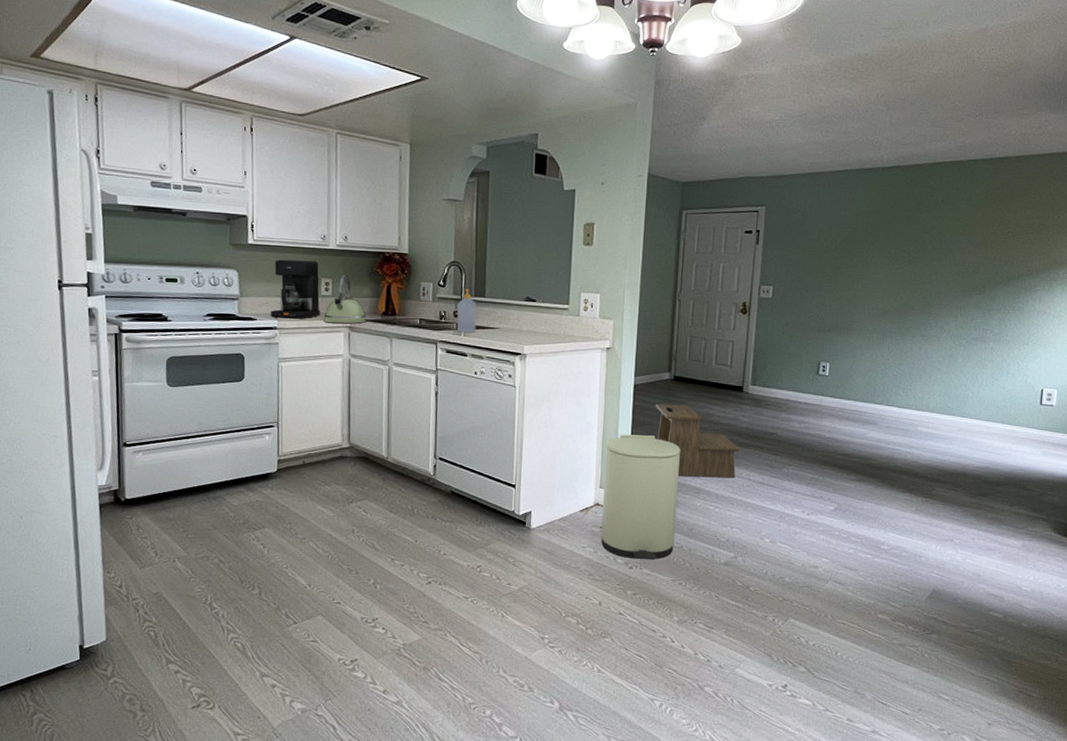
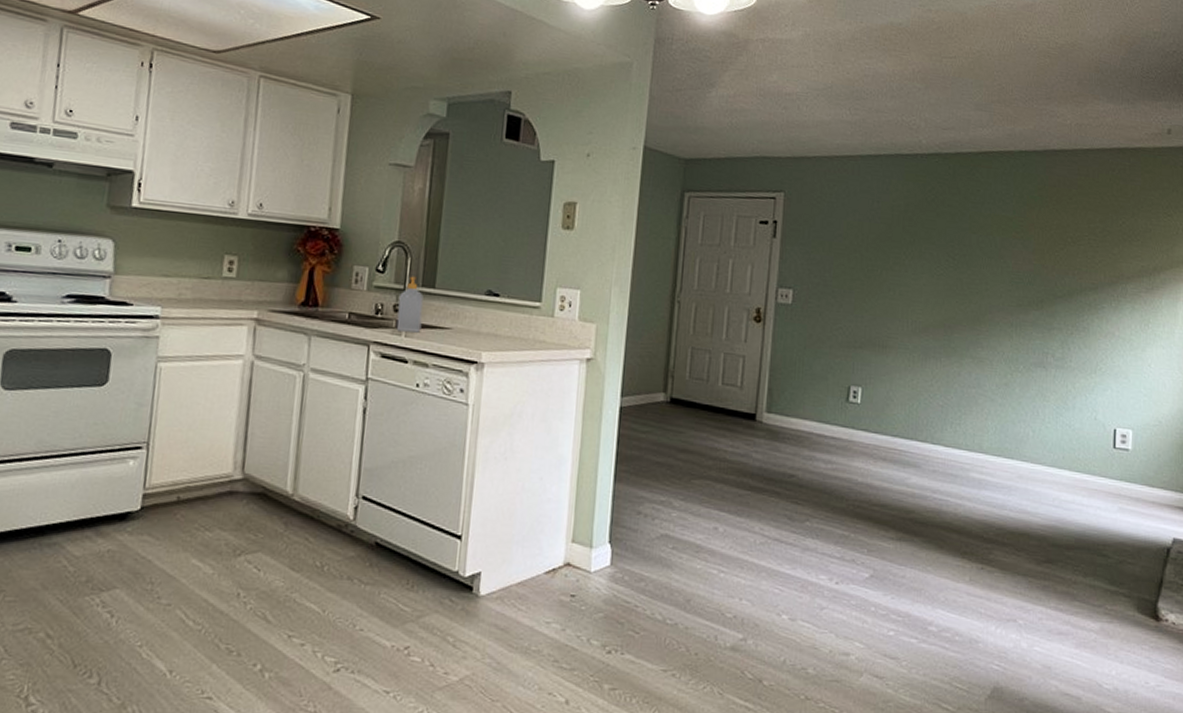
coffee maker: present [271,259,320,319] -> none [152,228,223,307]
kettle: present [323,275,367,324] -> none [222,252,280,316]
pedal bin: present [601,434,681,559] -> none [571,471,678,641]
step stool: present [655,403,740,479] -> none [645,432,752,534]

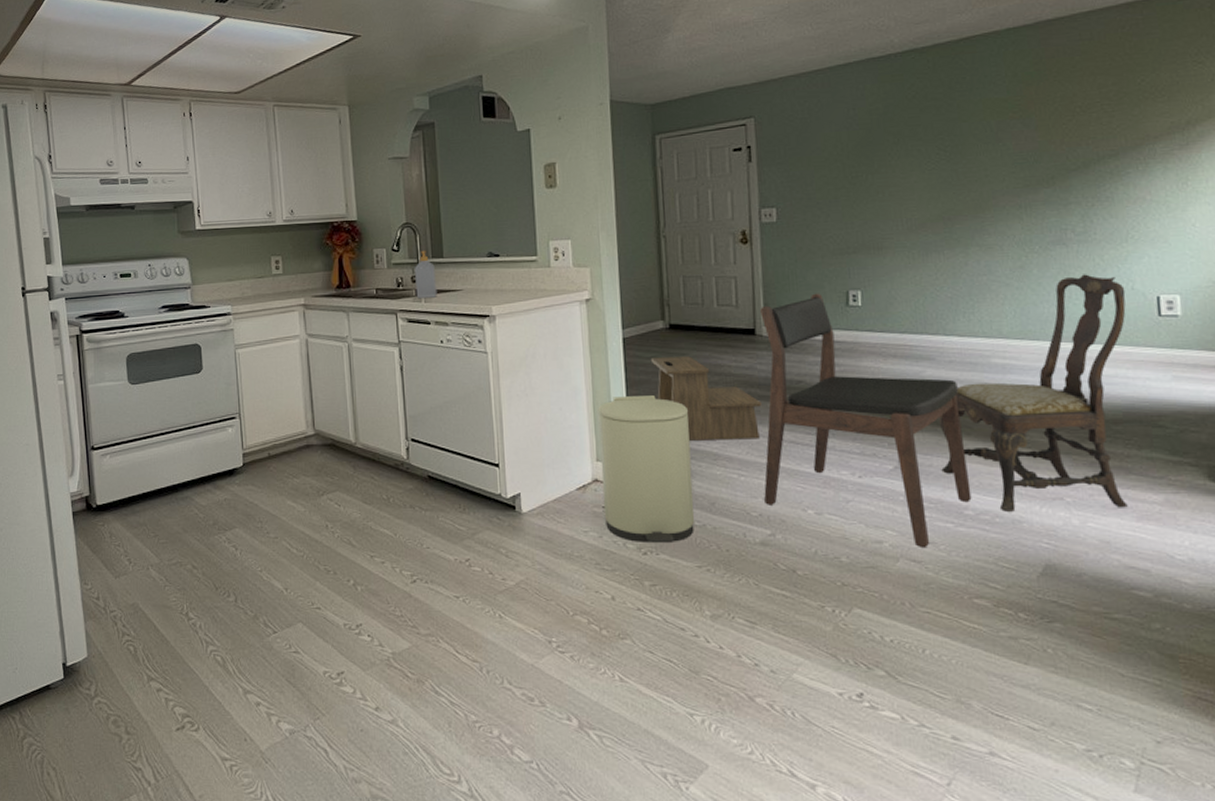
pedal bin: none [571,471,678,641] -> present [597,396,695,542]
step stool: none [645,432,752,534] -> present [650,356,762,441]
dining chair: none [741,384,937,664] -> present [760,293,972,549]
dining chair: none [913,399,1089,634] -> present [939,274,1128,512]

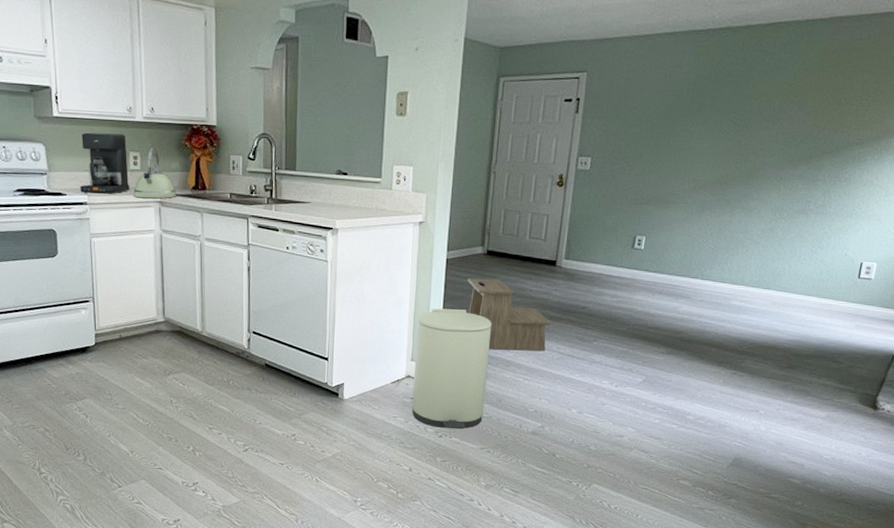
coffee maker: none [223,240,273,303] -> present [80,132,130,194]
kettle: none [276,251,321,303] -> present [133,148,177,199]
soap bottle: present [415,250,437,299] -> none [267,161,288,208]
dining chair: present [760,293,972,549] -> none [540,235,703,443]
dining chair: present [939,274,1128,512] -> none [677,240,840,420]

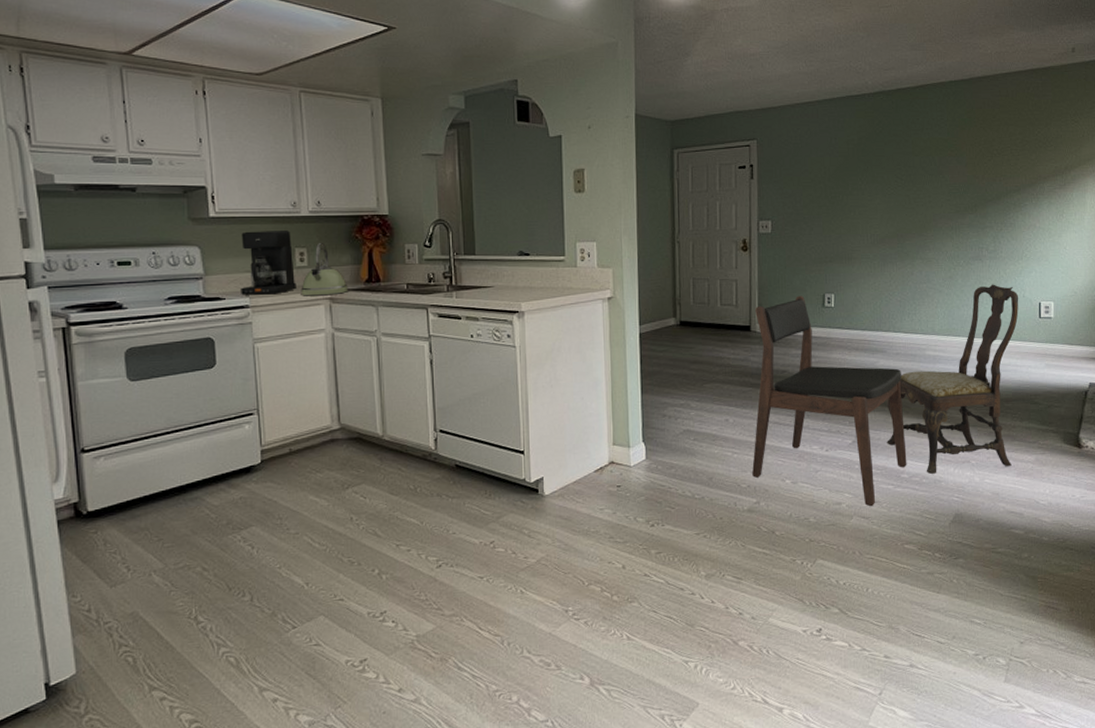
pedal bin: present [411,308,492,429] -> none [615,385,695,516]
step stool: present [467,278,551,352] -> none [663,350,753,424]
dining chair: none [540,235,703,443] -> present [752,295,907,507]
dining chair: none [677,240,840,420] -> present [887,284,1019,474]

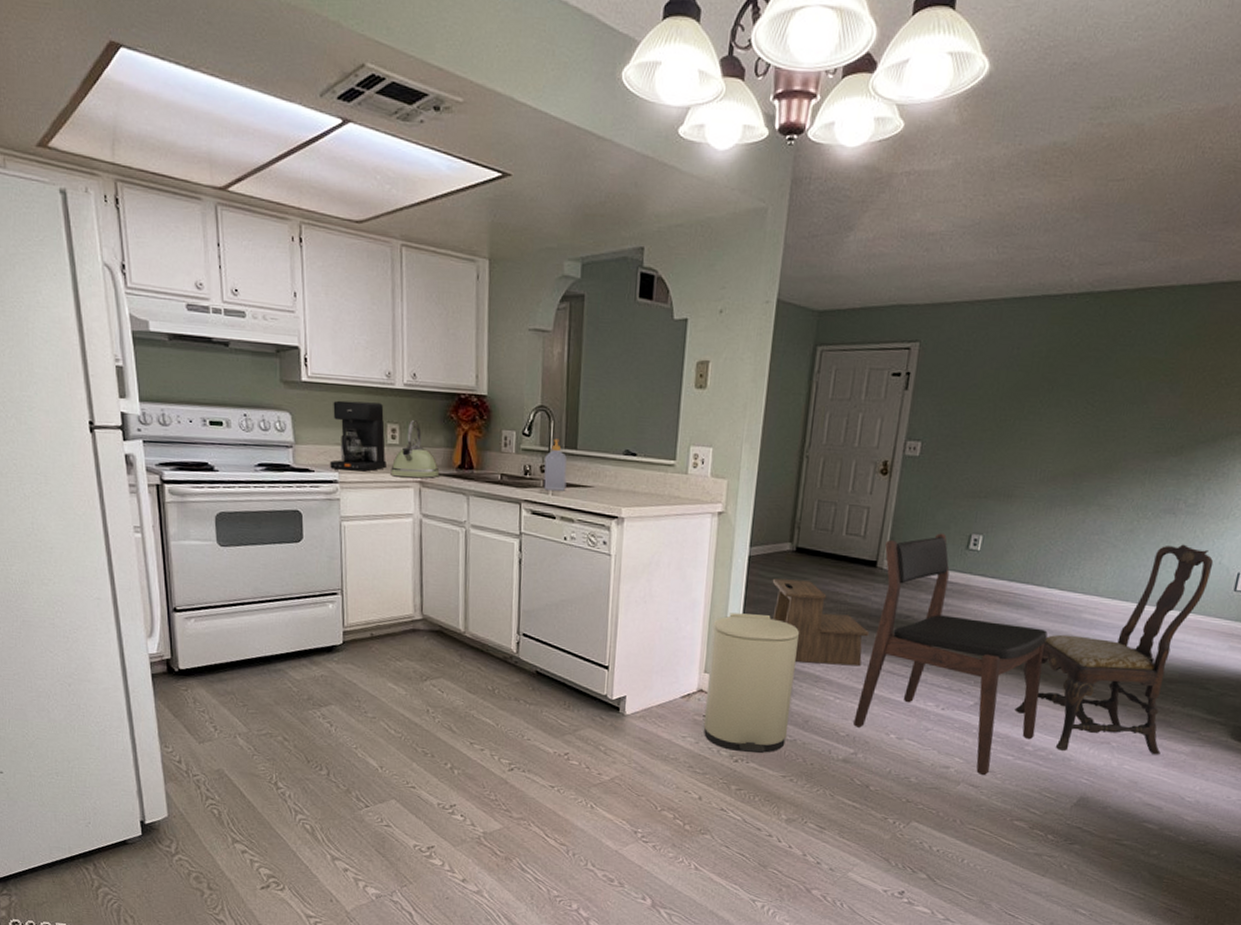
soap bottle: none [447,247,469,295] -> present [543,438,568,492]
pedal bin: none [615,385,695,516] -> present [703,613,800,753]
step stool: none [663,350,753,424] -> present [772,578,869,667]

